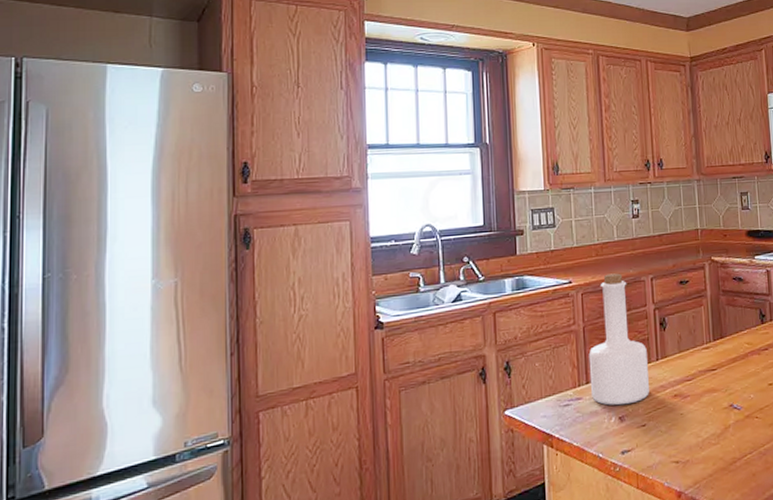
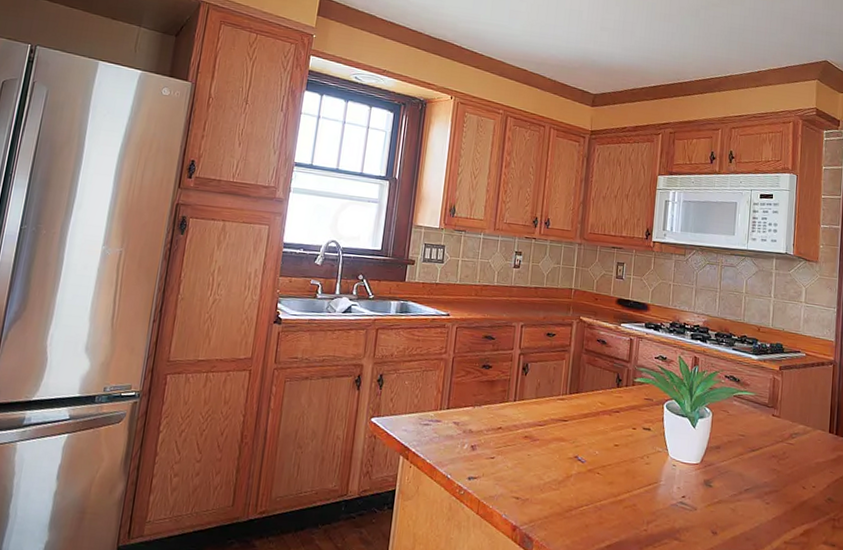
bottle: present [588,273,650,406] -> none [450,314,507,436]

